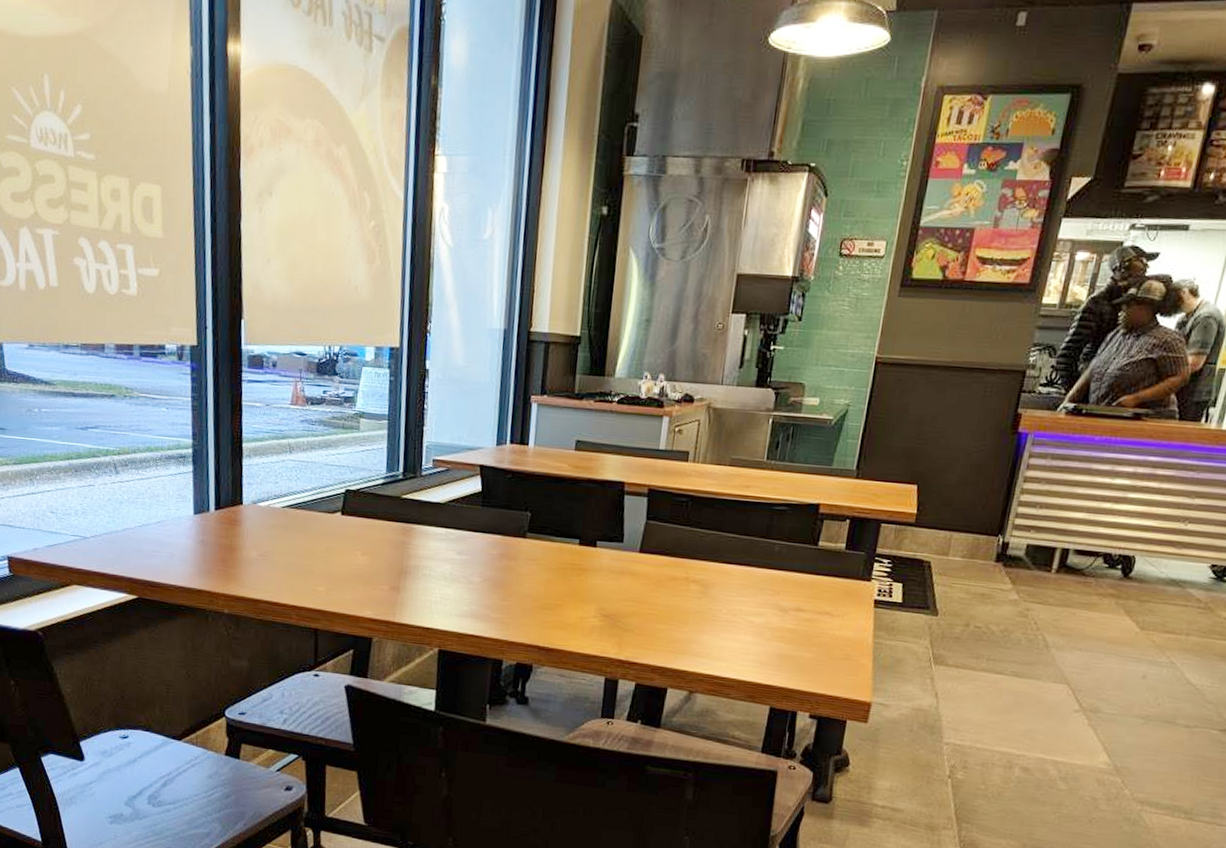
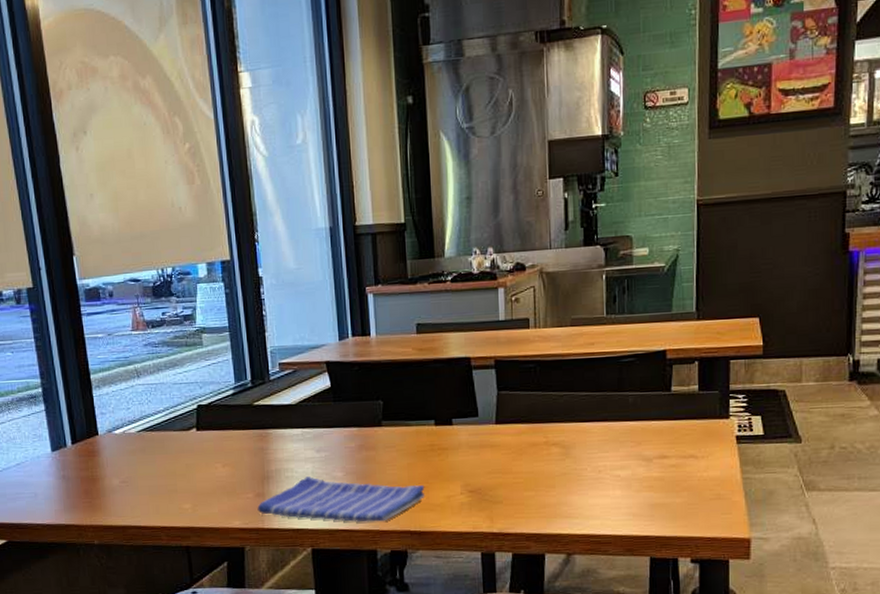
dish towel: none [390,577,560,633] -> present [257,476,425,522]

